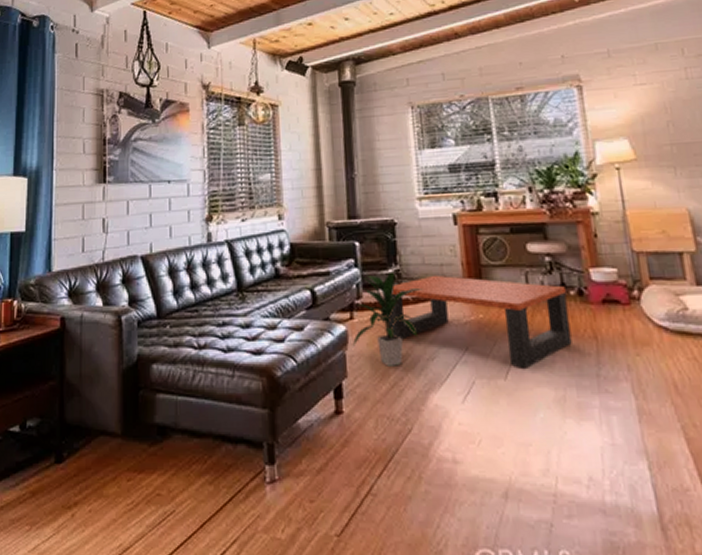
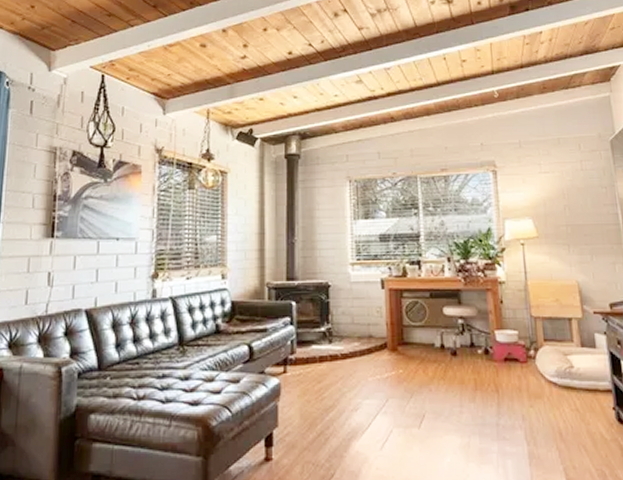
indoor plant: present [352,270,423,366] -> none [284,328,351,417]
coffee table: present [389,275,572,368] -> none [319,333,477,418]

